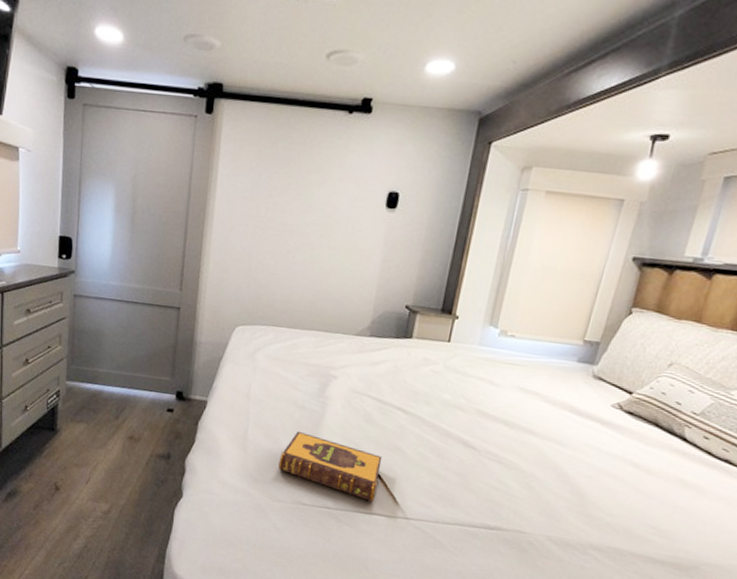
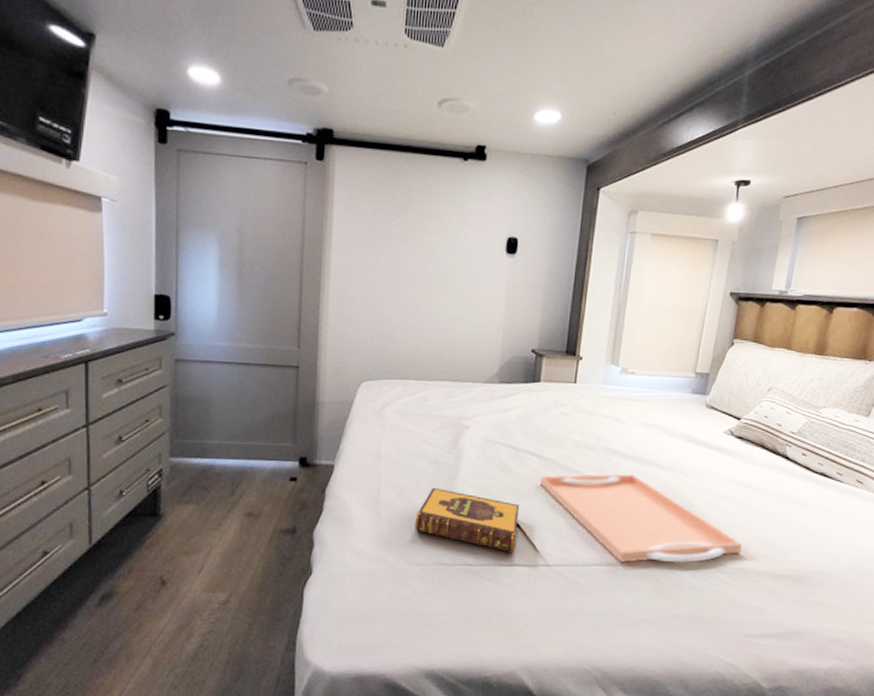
serving tray: none [404,431,623,536] -> present [539,472,743,564]

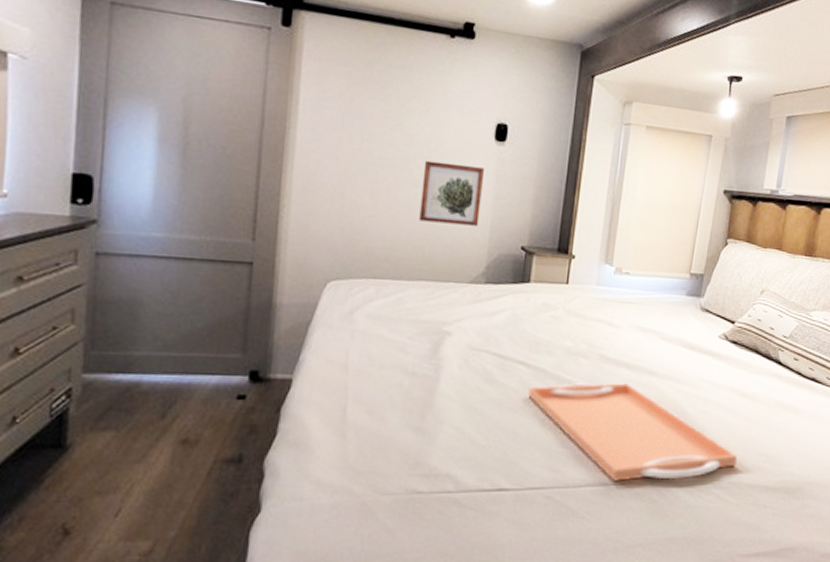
hardback book: present [415,488,520,554] -> none [386,404,506,476]
wall art: none [438,274,496,332] -> present [419,160,484,226]

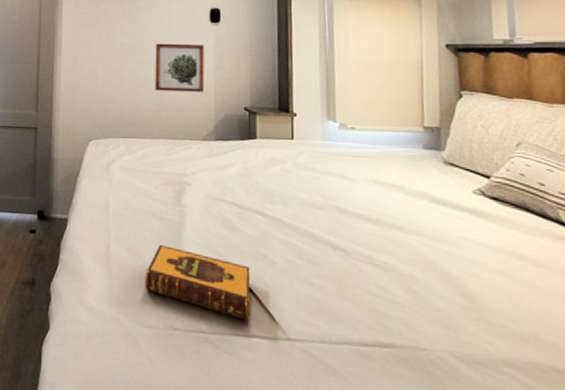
hardback book: none [386,404,506,476] -> present [145,245,251,323]
serving tray: present [528,382,738,481] -> none [268,234,532,351]

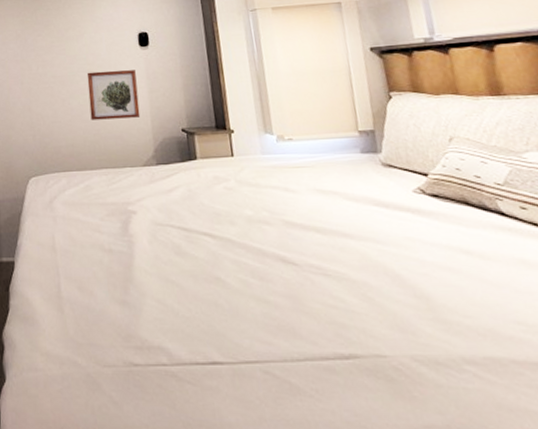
hardback book: present [145,245,251,323] -> none [99,279,210,349]

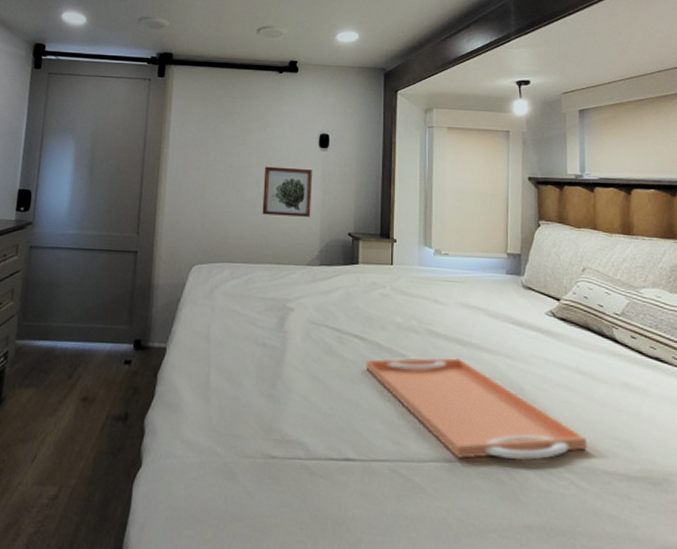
serving tray: none [219,246,488,355] -> present [366,356,588,461]

